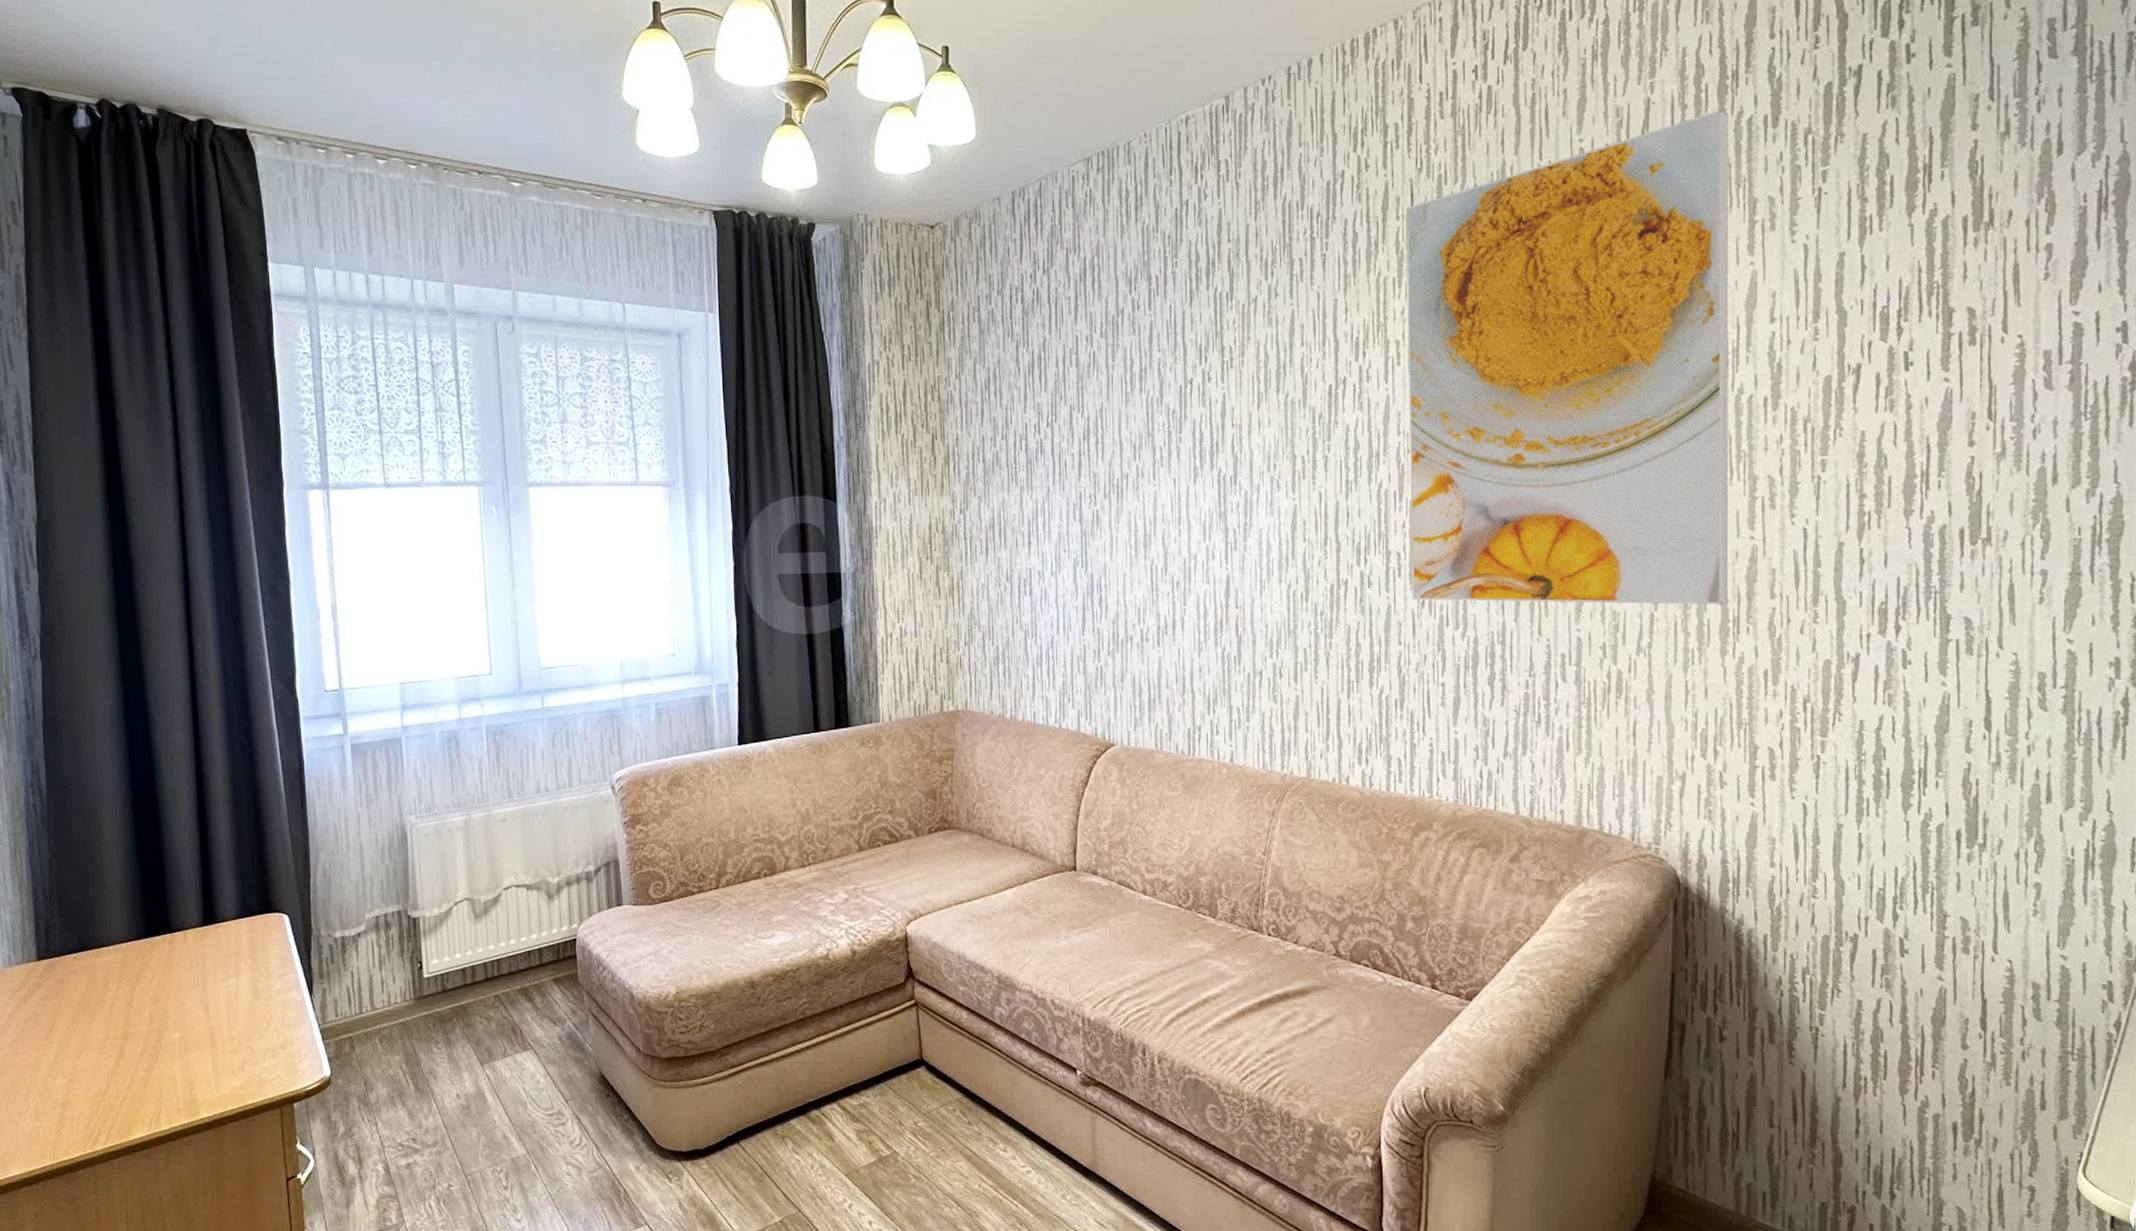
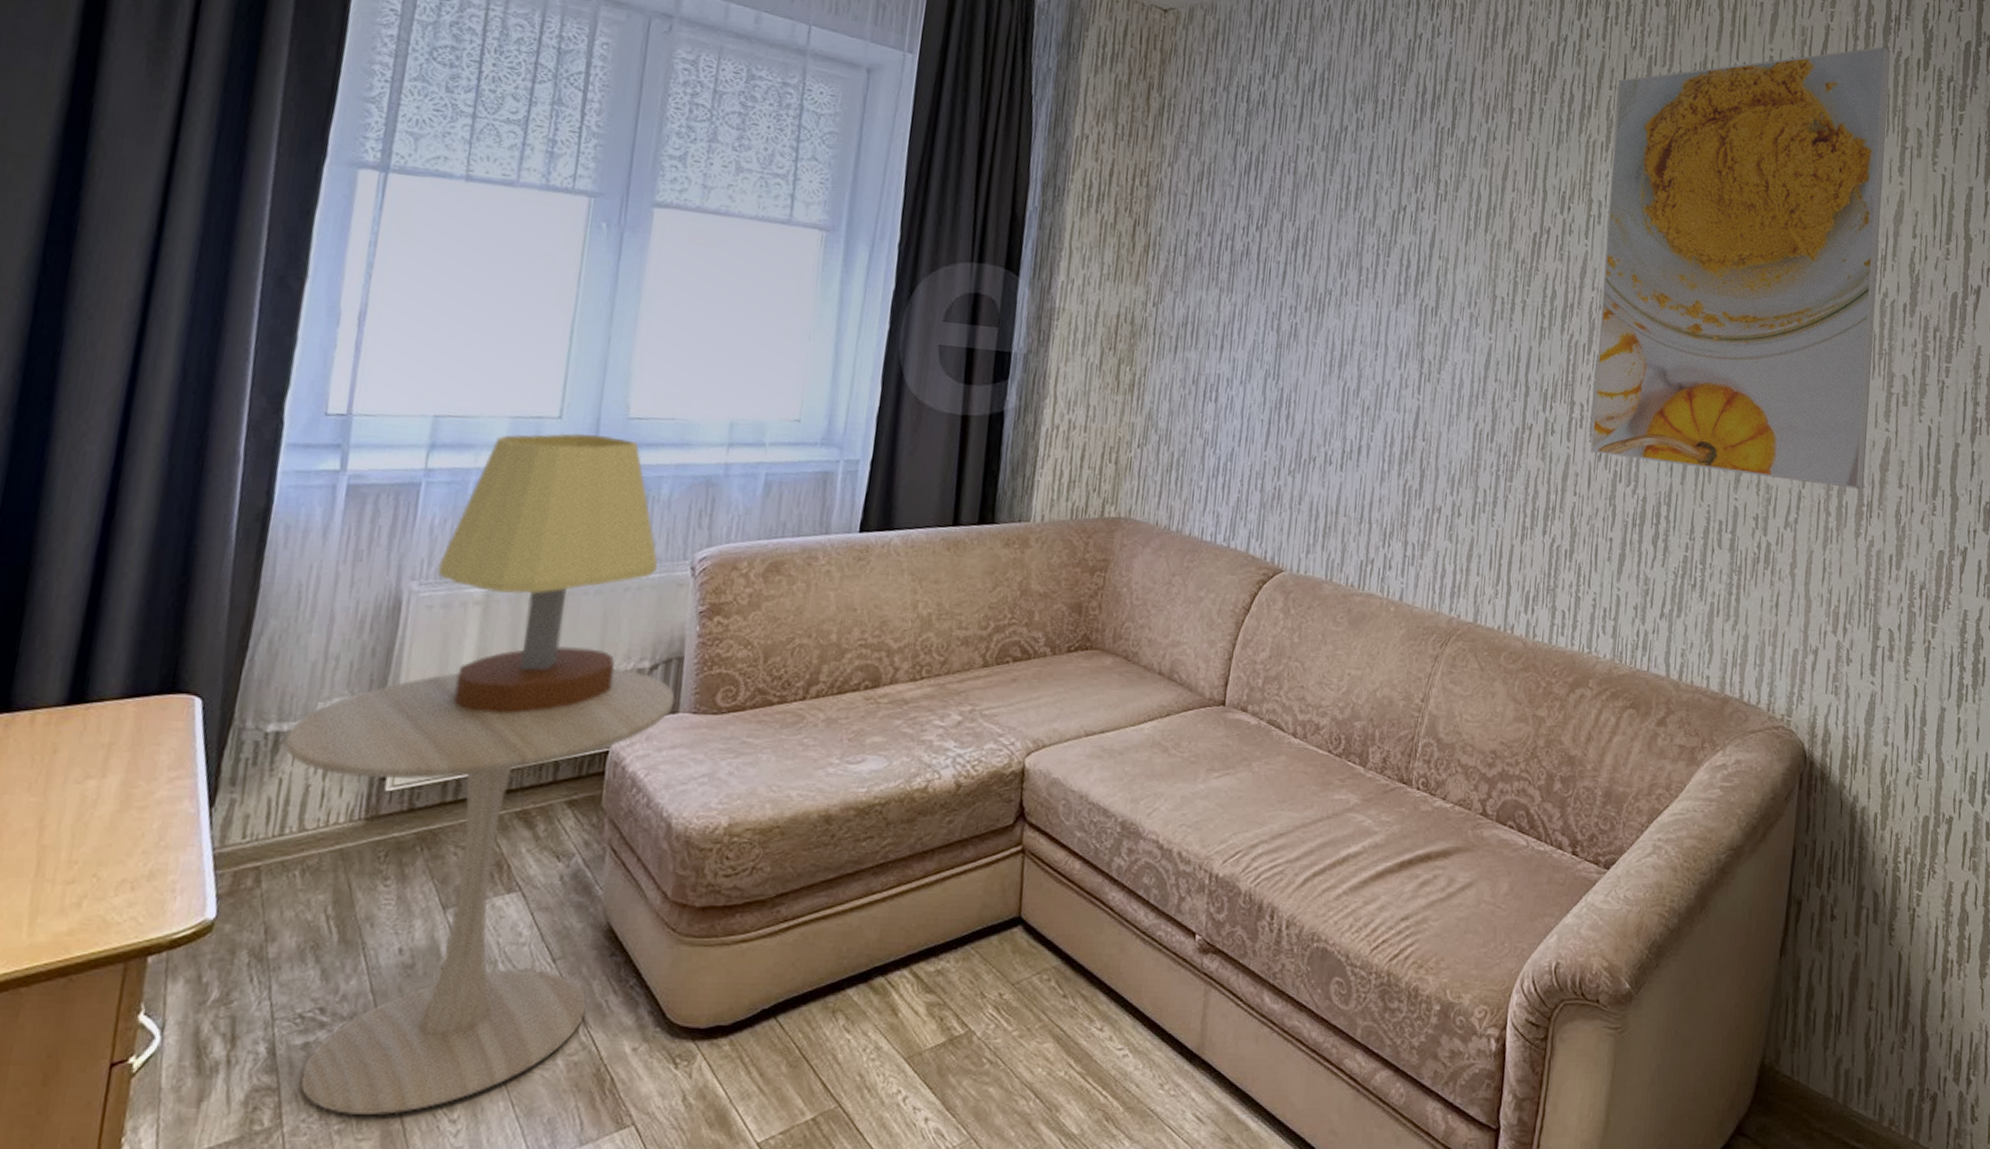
side table: none [349,873,618,1216] -> present [284,669,675,1116]
table lamp: none [426,685,585,914] -> present [437,432,658,714]

